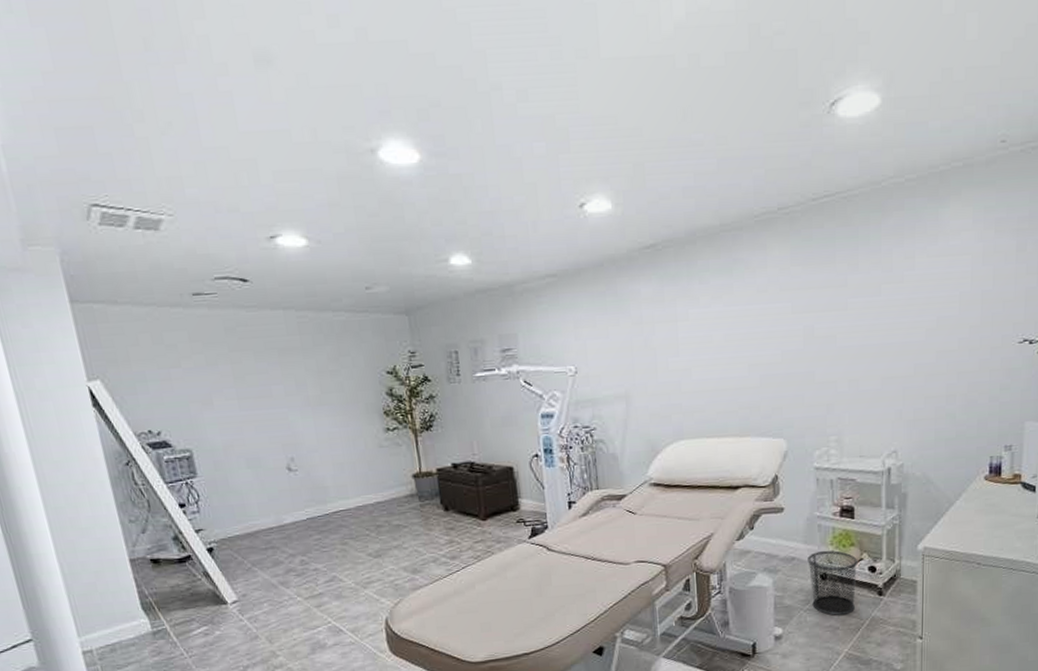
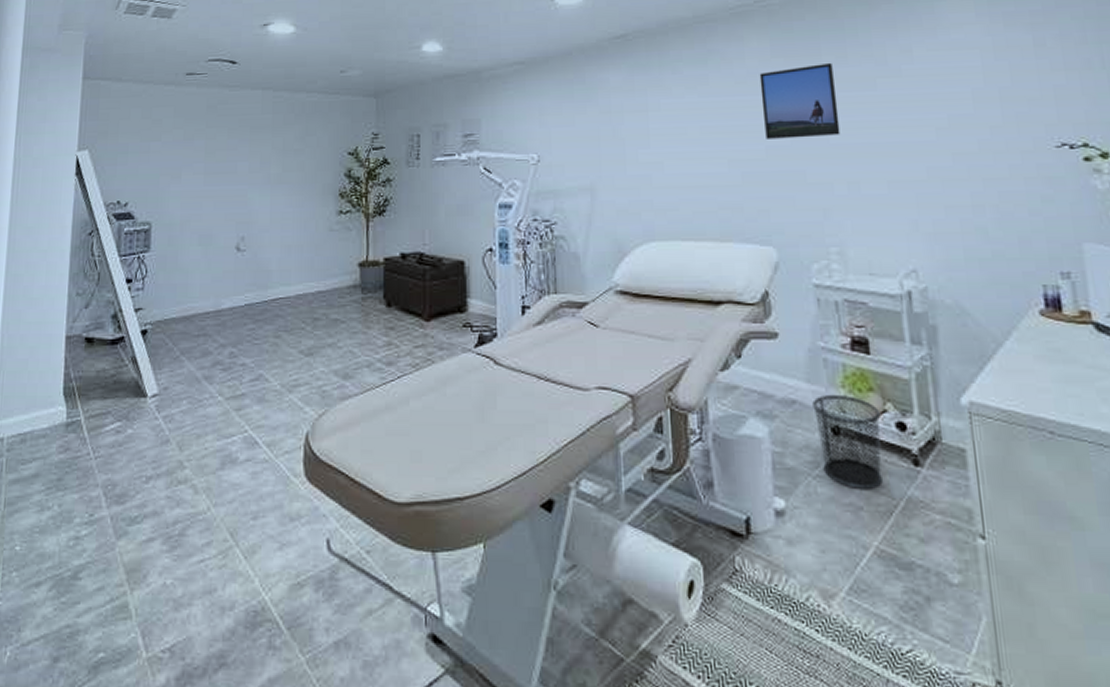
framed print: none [779,269,846,344] -> present [759,62,841,139]

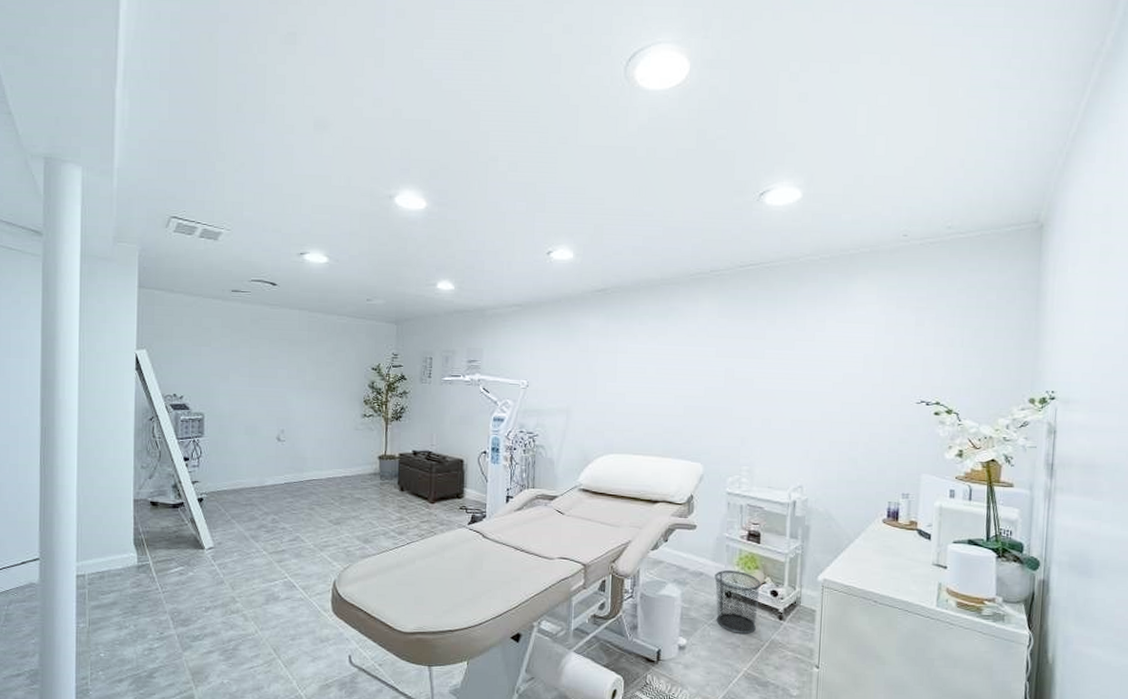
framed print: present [759,62,841,139] -> none [706,325,764,383]

